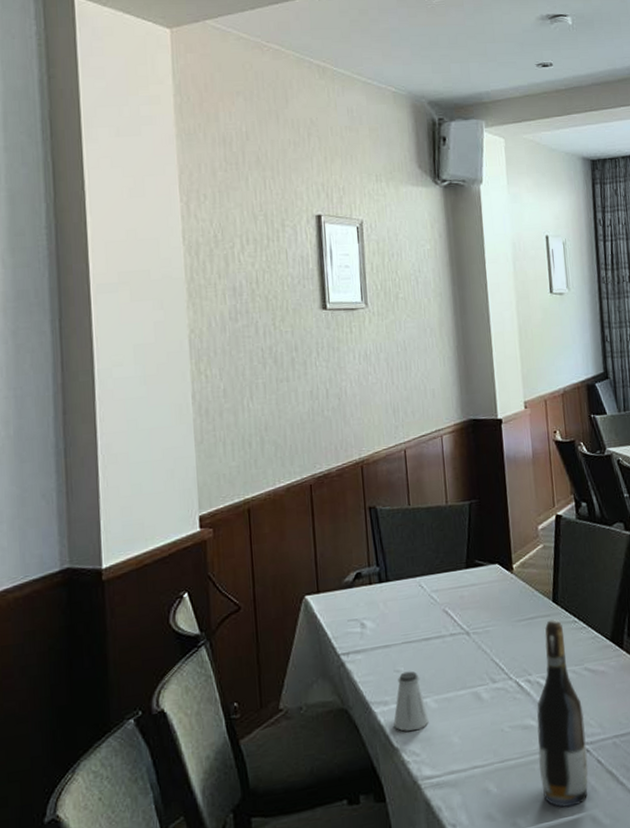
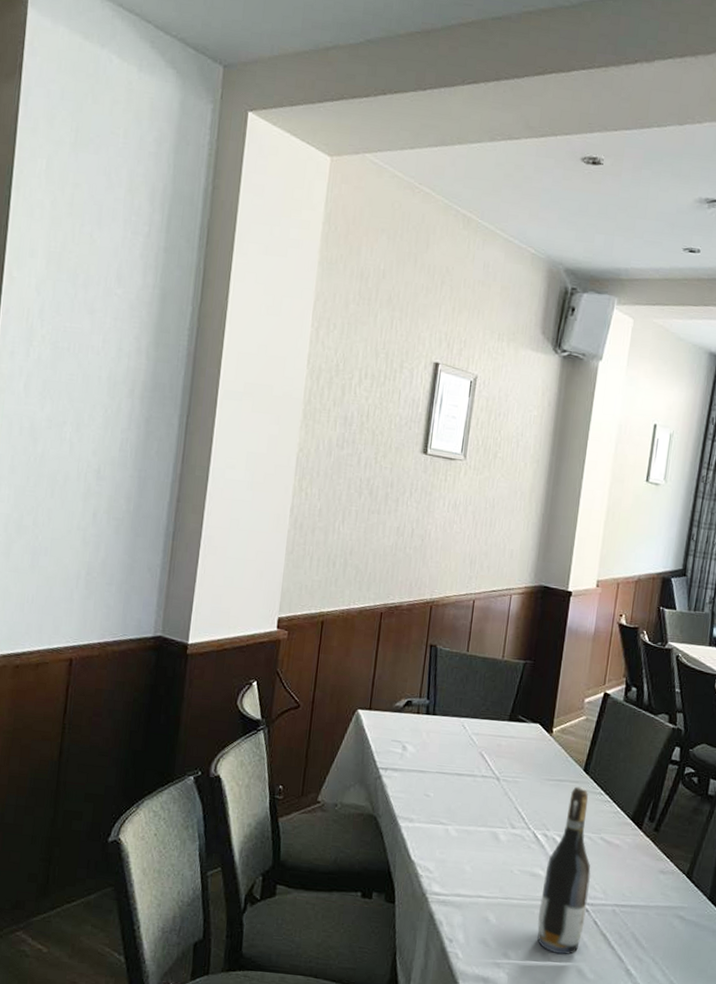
saltshaker: present [393,671,429,732] -> none [415,797,447,851]

